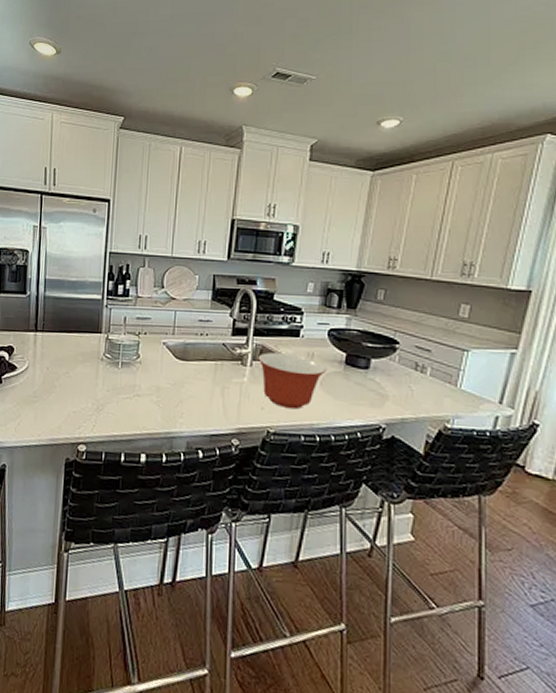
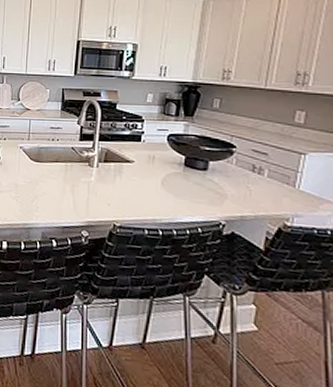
mixing bowl: present [258,353,327,410] -> none [103,155,167,206]

